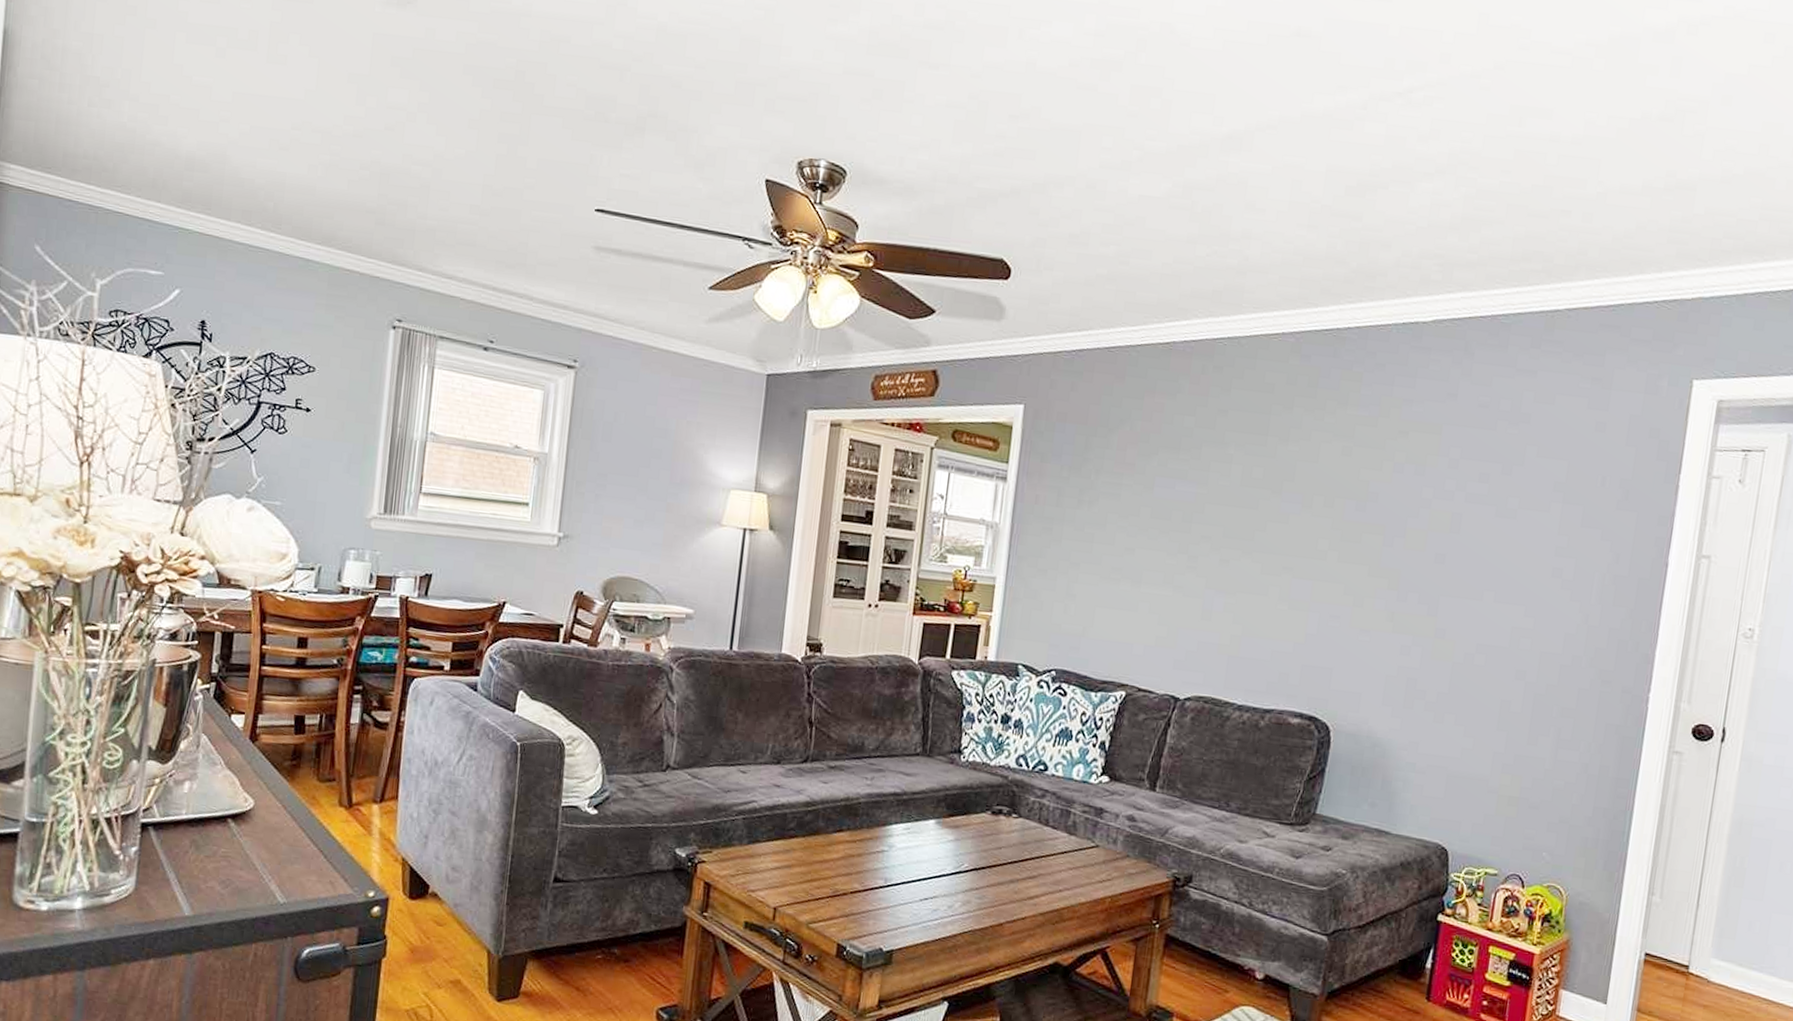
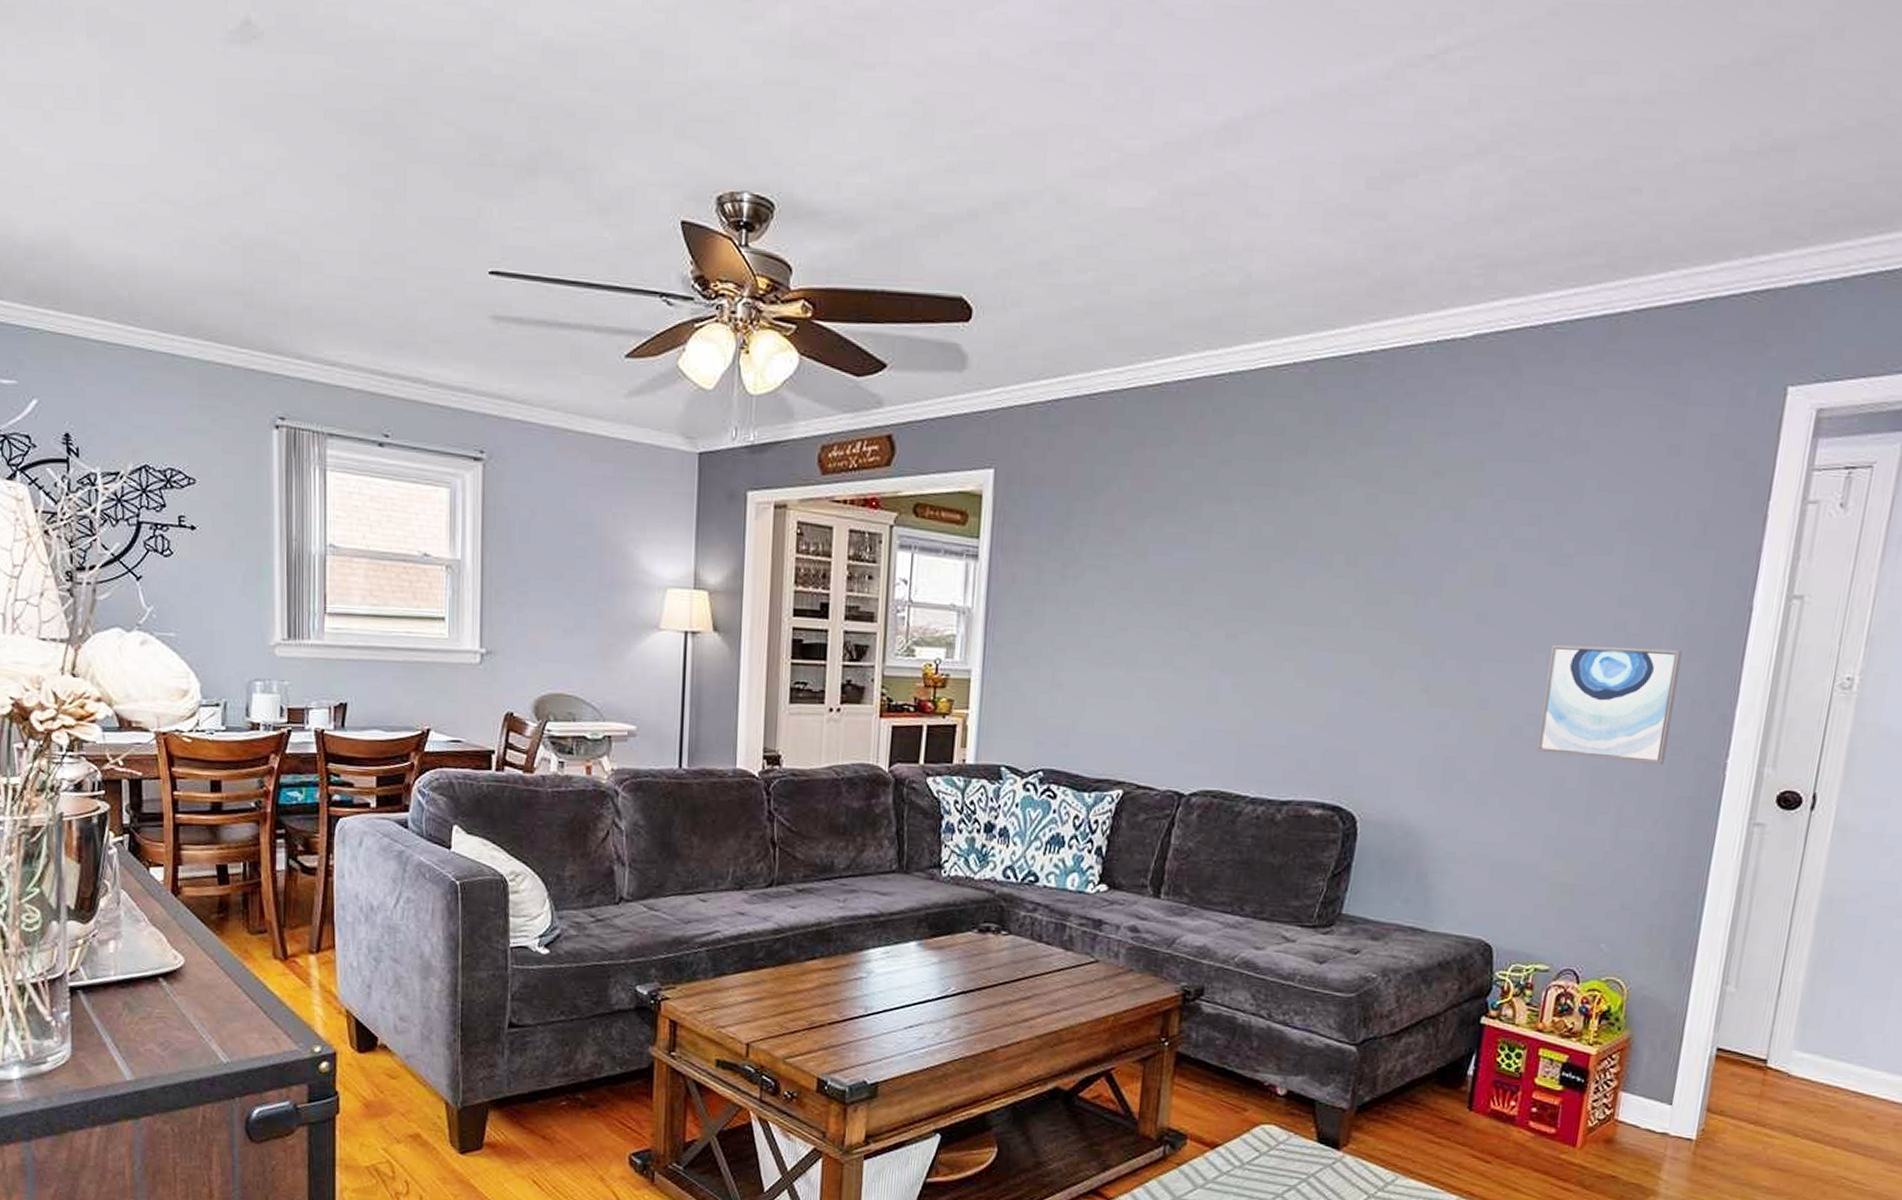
wall art: none [1486,585,1610,695] -> present [1537,644,1682,764]

